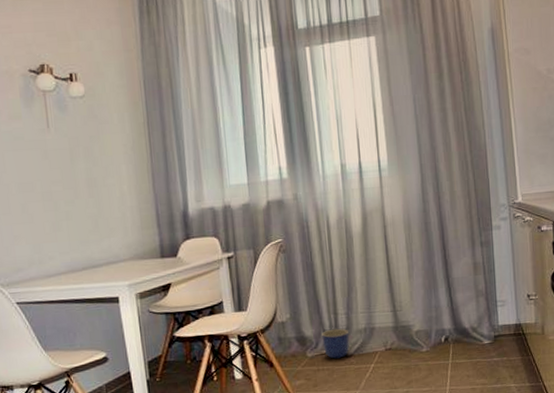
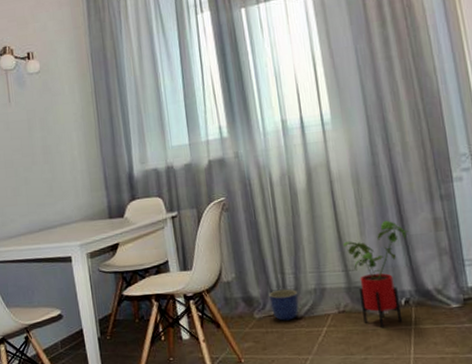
house plant: none [393,264,452,364] -> present [343,220,409,328]

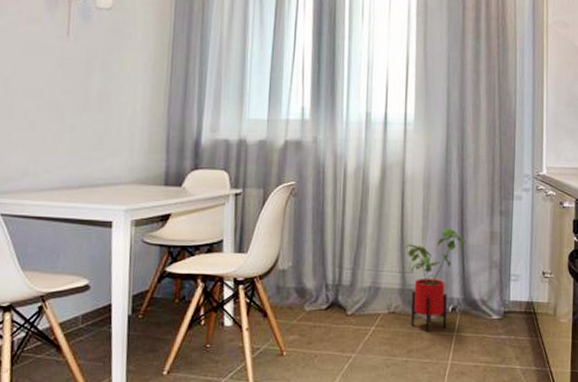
planter: present [269,289,299,321] -> none [323,283,353,316]

